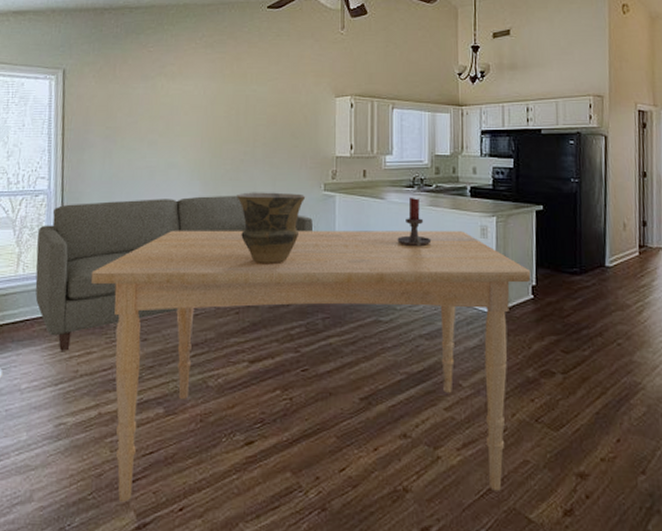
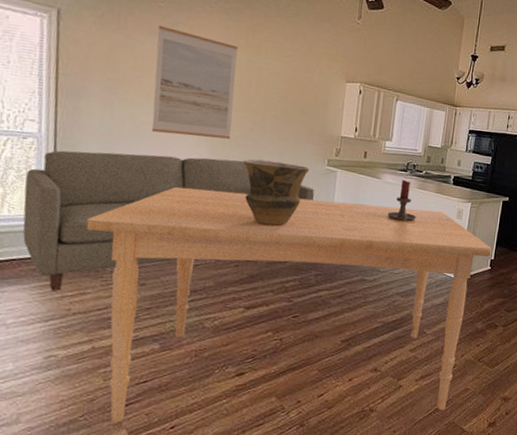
wall art: none [147,69,224,175] -> present [151,25,238,139]

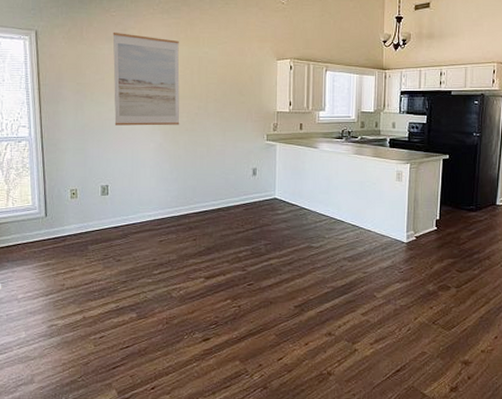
sofa: present [22,150,314,291] -> none [23,143,257,269]
dining table: present [86,186,492,423] -> none [70,172,436,384]
vase: present [243,159,310,225] -> none [192,141,251,200]
candle holder: present [387,179,416,222] -> none [327,146,356,188]

